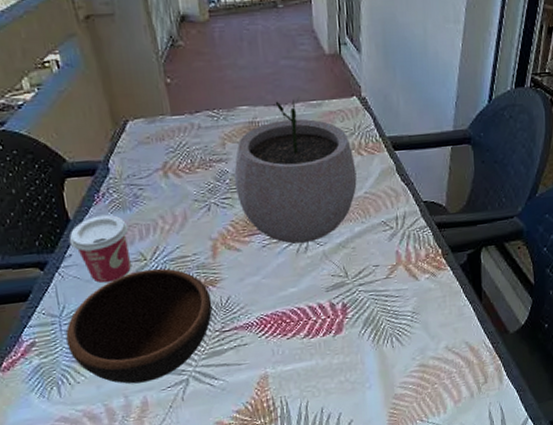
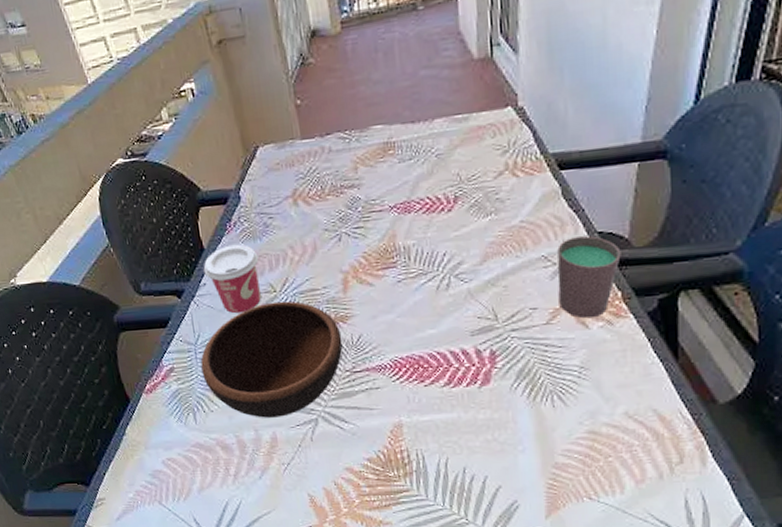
plant pot: present [234,96,357,244] -> none [367,110,511,280]
cup: none [394,204,441,272] -> present [557,235,621,319]

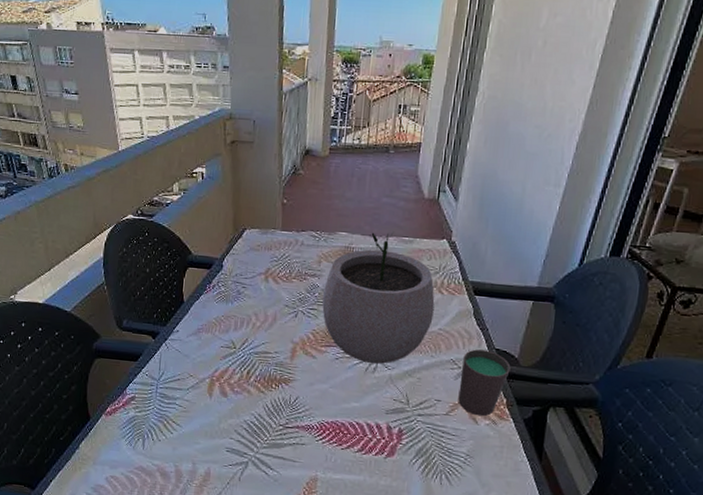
bowl: present [200,301,343,418] -> none [158,356,282,456]
cup: present [203,244,262,314] -> none [179,302,227,361]
plant pot: none [367,110,511,280] -> present [322,231,435,364]

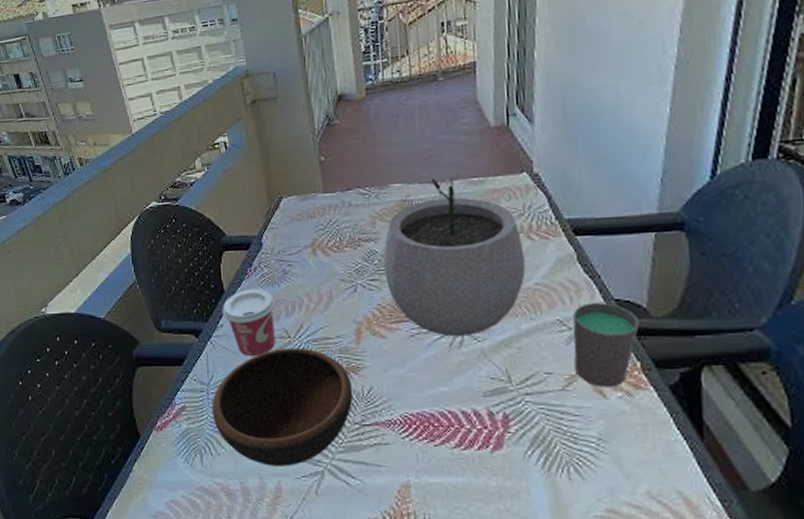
bowl: none [158,356,282,456] -> present [212,347,353,467]
cup: none [179,302,227,361] -> present [222,288,276,357]

